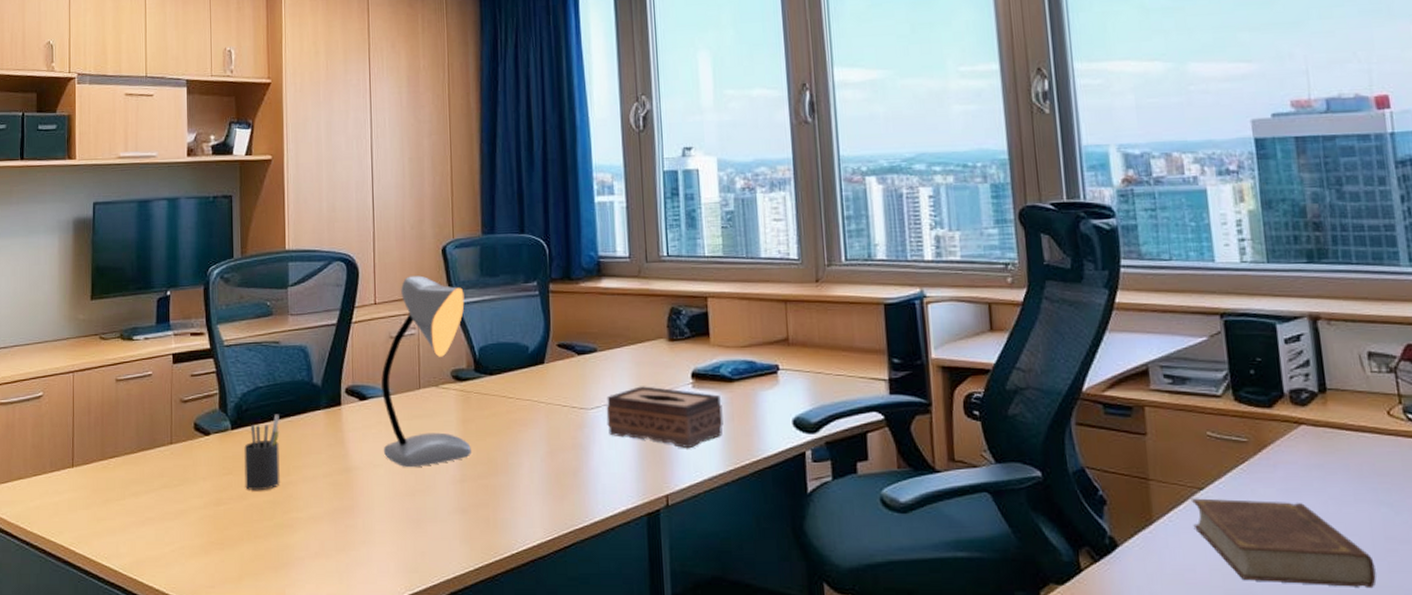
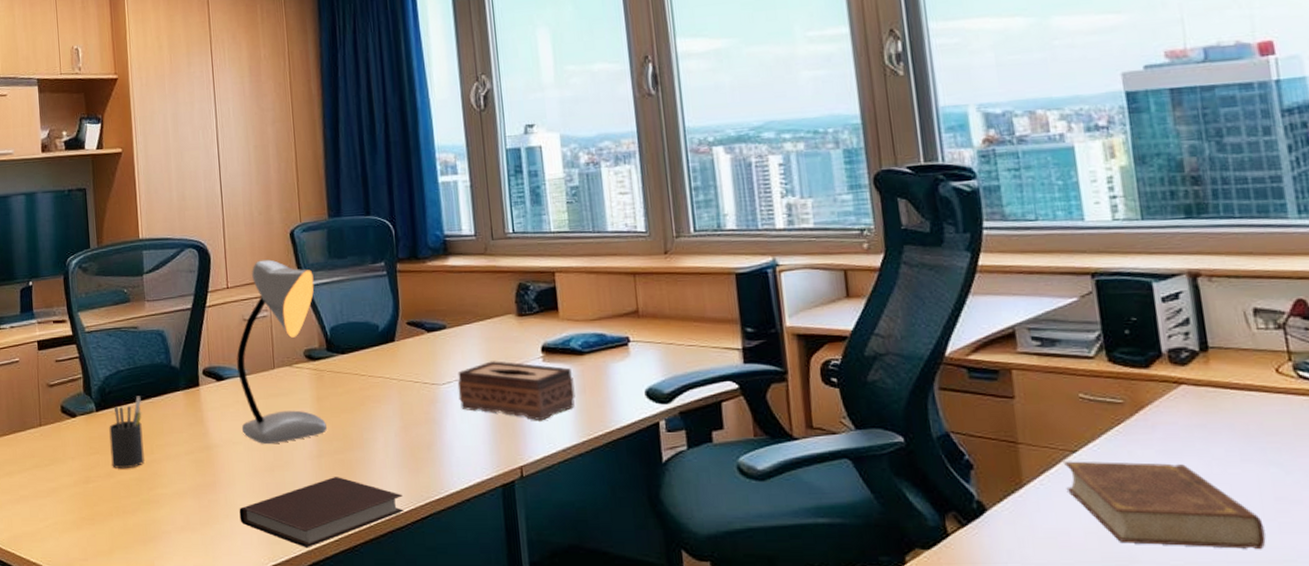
notebook: none [377,503,547,577] -> present [239,477,404,549]

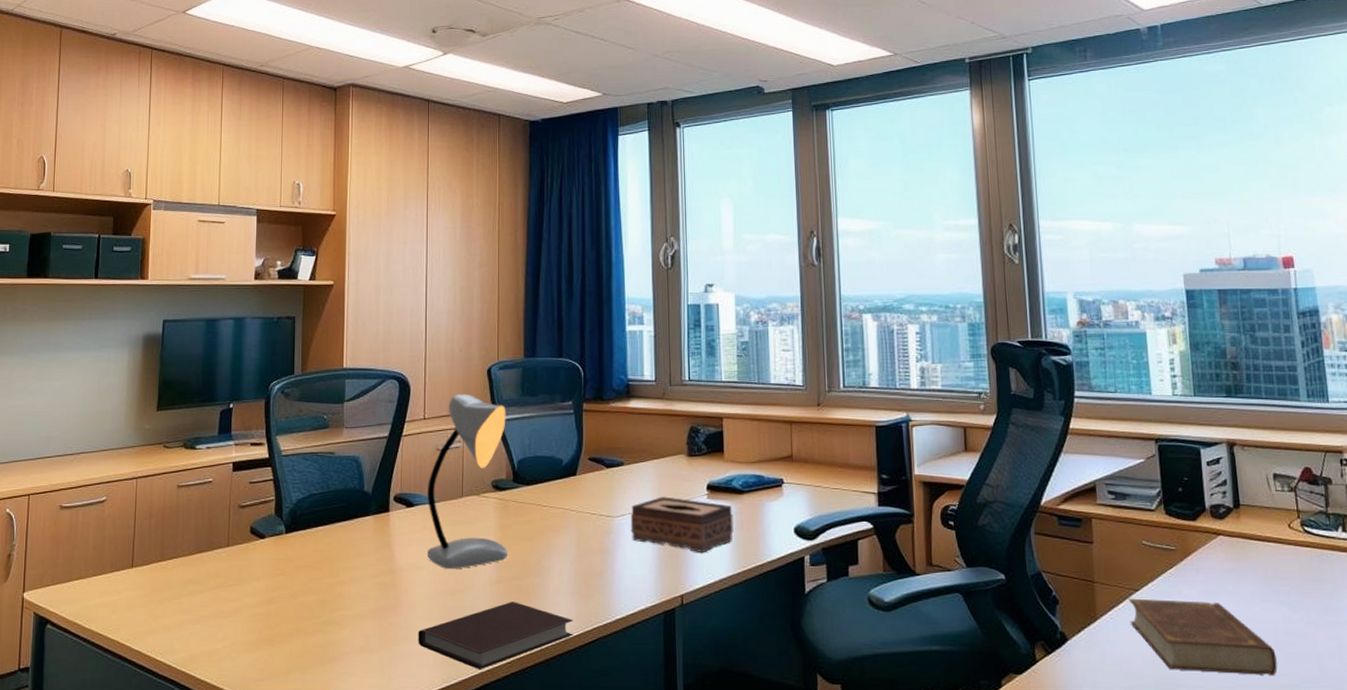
pen holder: present [109,396,145,468] -> none [296,519,331,590]

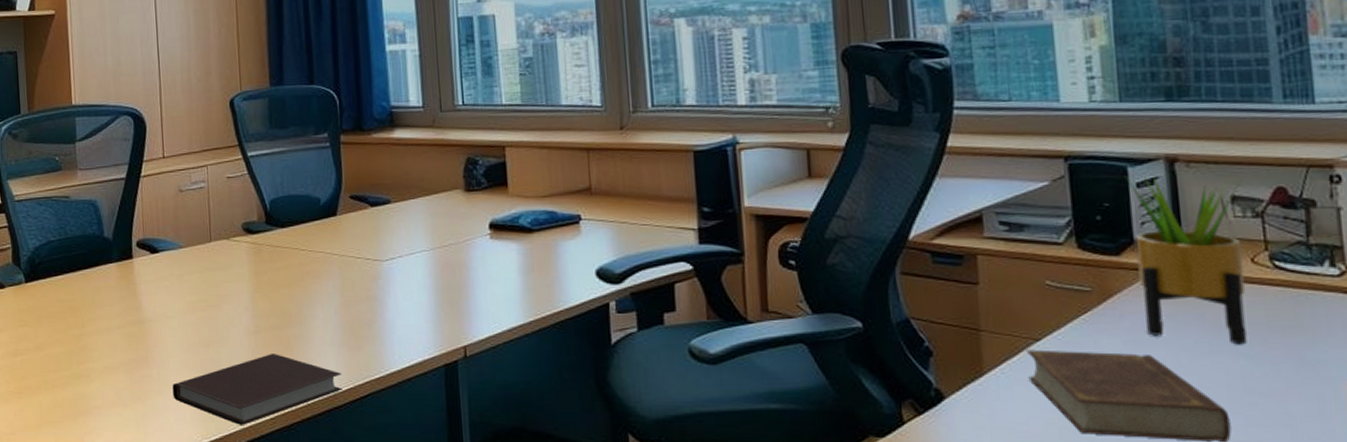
desk lamp: present [426,394,507,570] -> none [172,128,264,320]
tissue box: present [630,496,734,554] -> none [401,237,523,300]
potted plant: none [1198,455,1287,595] -> present [1124,175,1247,345]

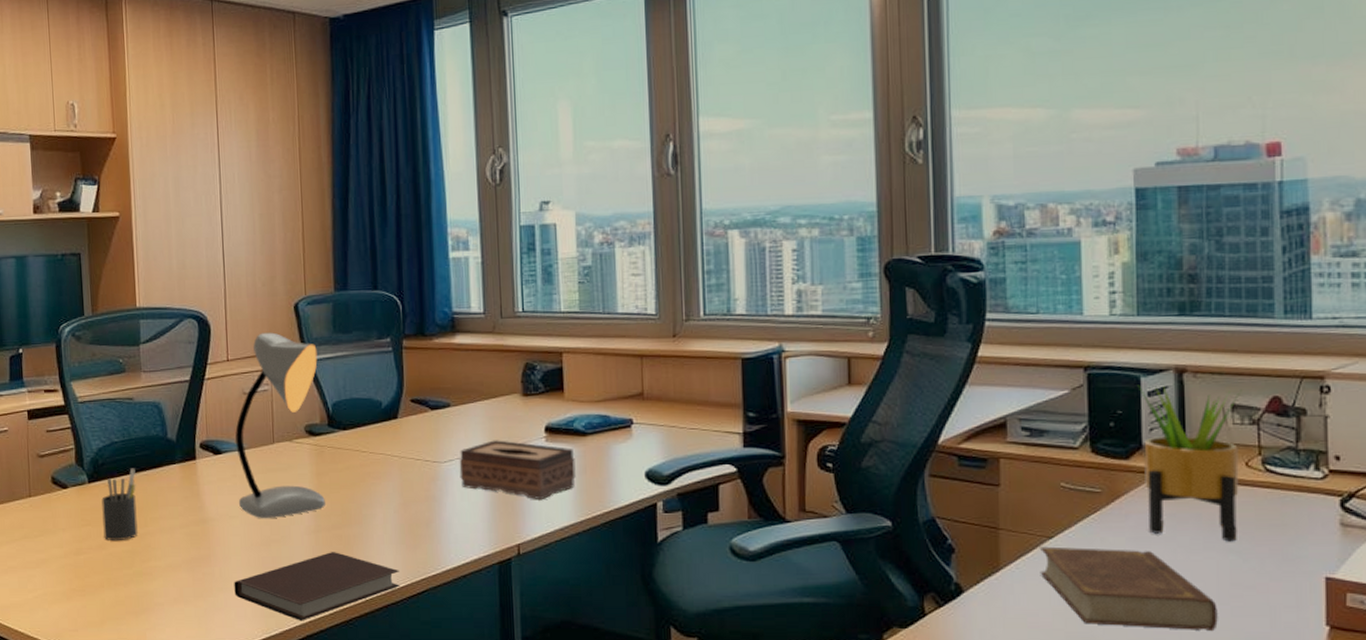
pen holder: none [38,267,75,341] -> present [101,468,138,540]
desk lamp: none [172,128,264,320] -> present [235,332,325,519]
tissue box: none [401,237,523,300] -> present [459,440,576,501]

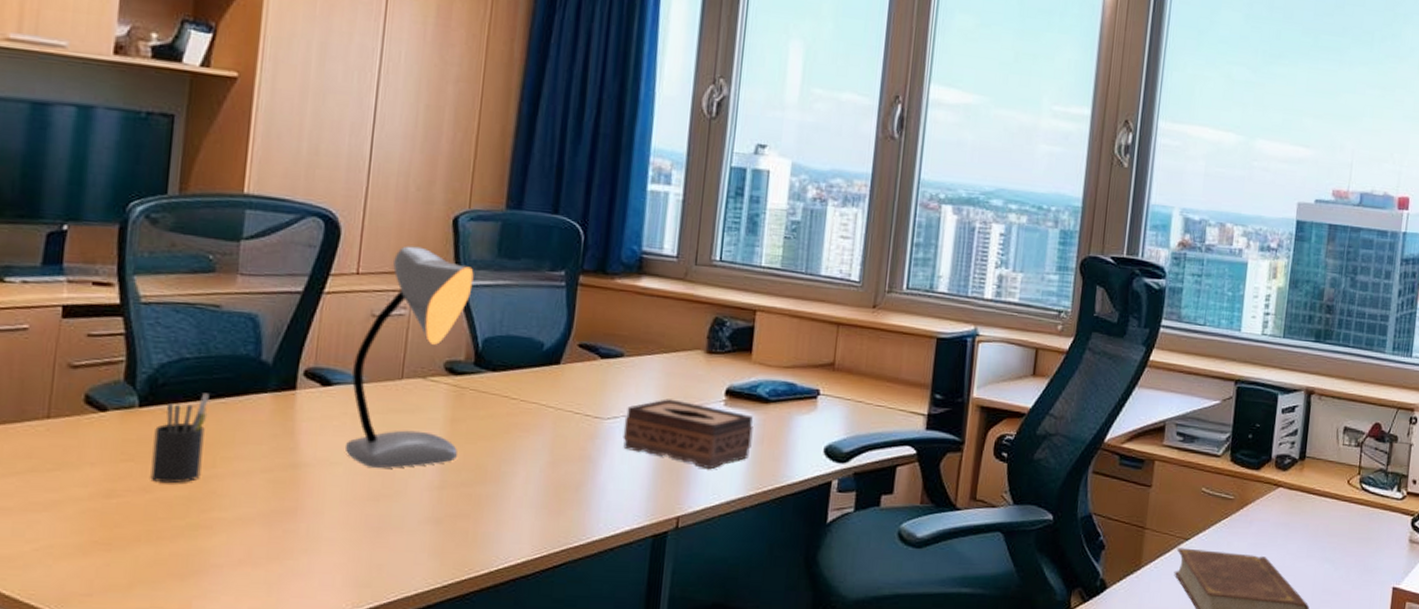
notebook: present [234,552,400,622] -> none [322,513,536,594]
potted plant: present [1137,385,1242,542] -> none [1267,402,1353,552]

